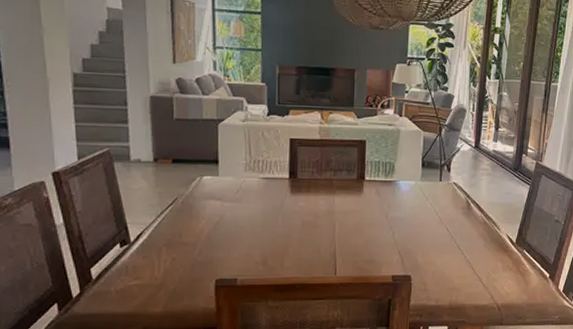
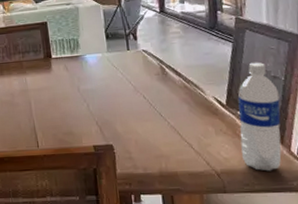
water bottle: none [520,205,558,306] -> present [238,62,282,172]

